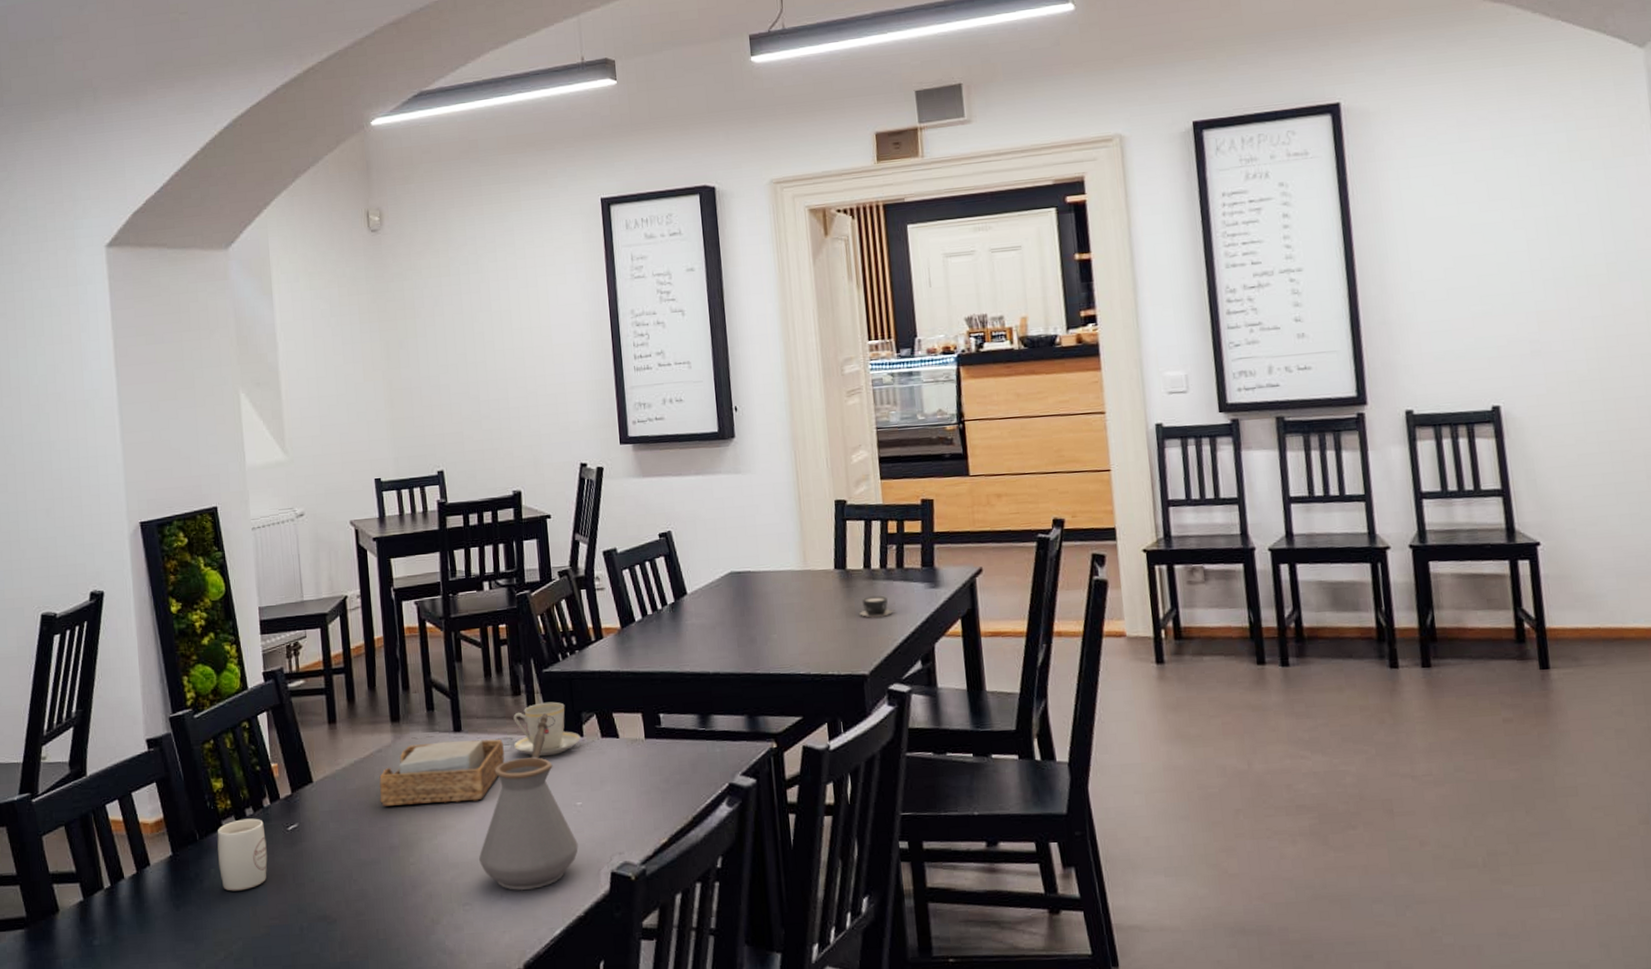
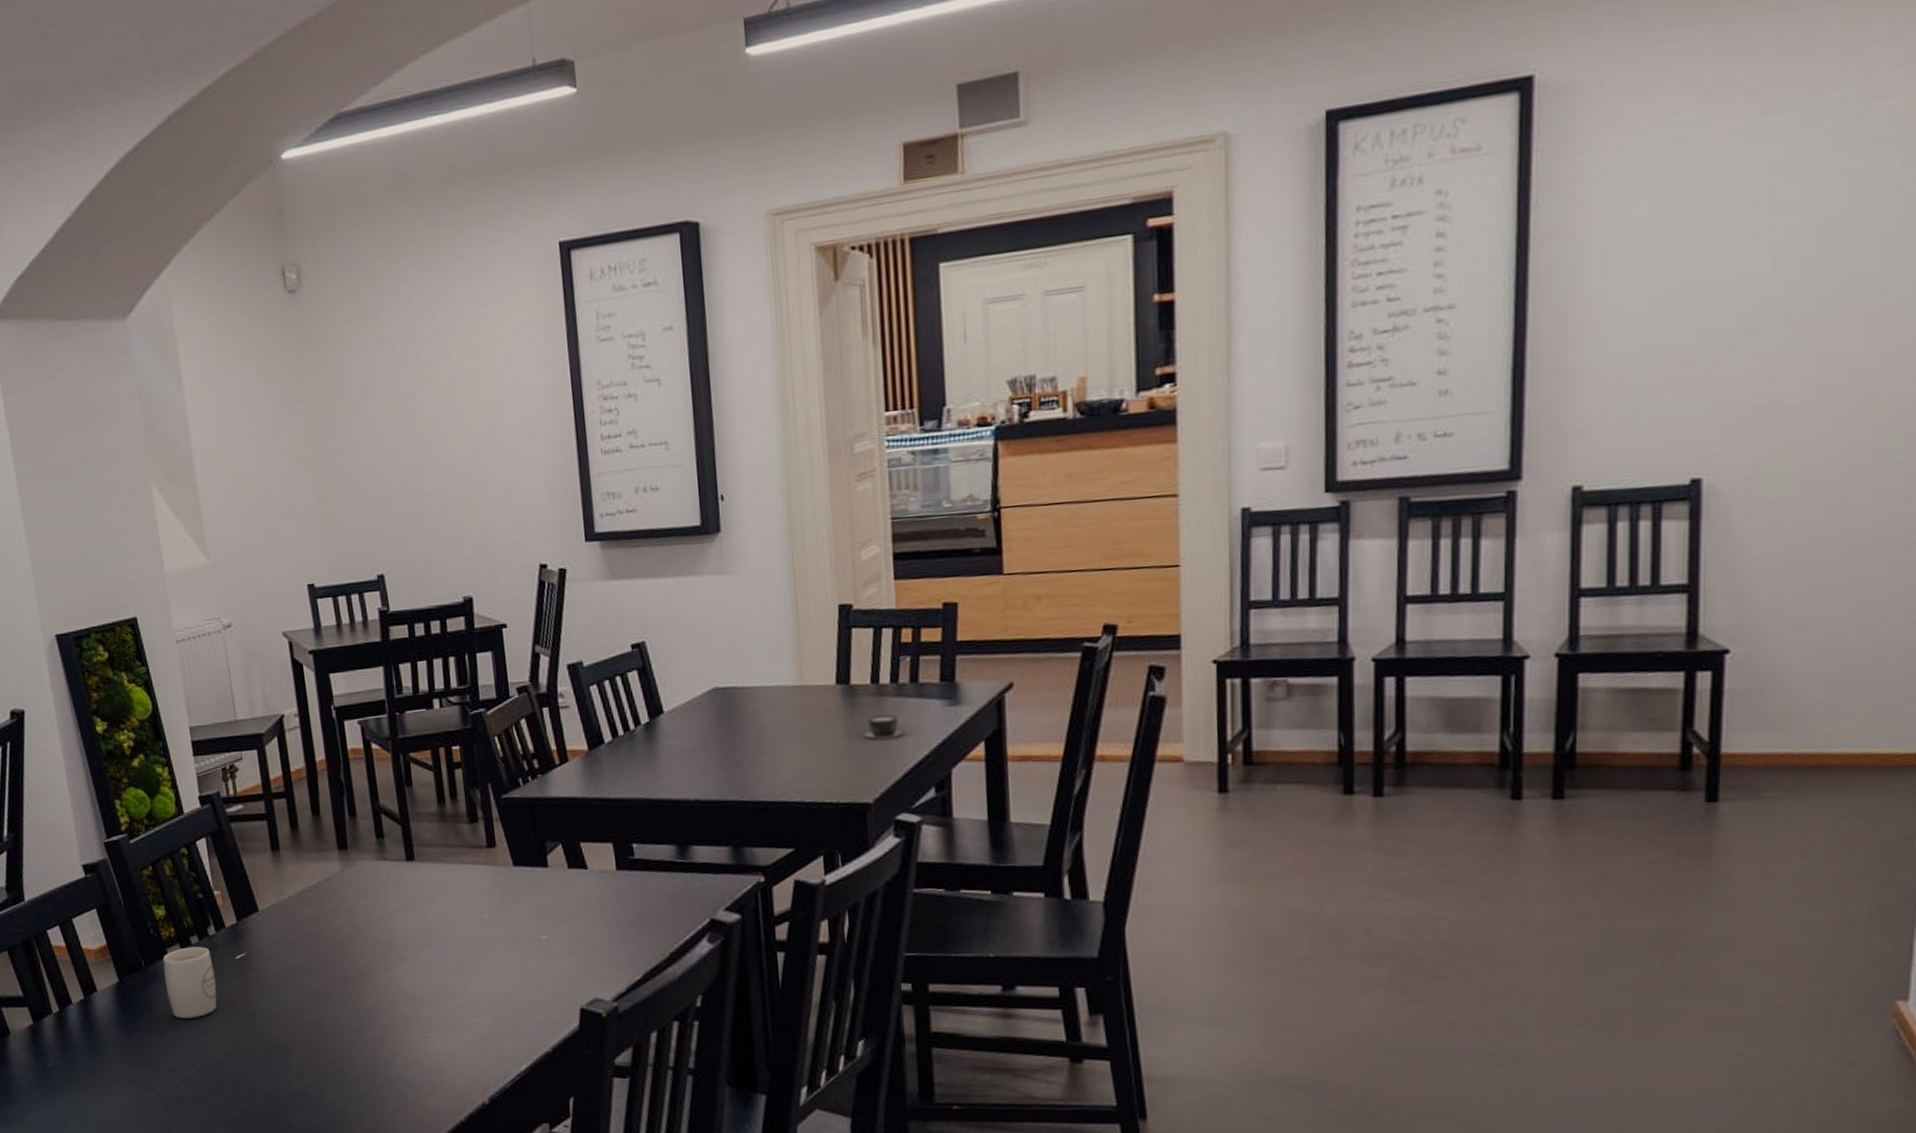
napkin holder: present [379,739,505,806] -> none [328,868,463,937]
coffee pot: present [479,712,579,890] -> none [438,841,545,1024]
teacup: present [513,701,581,757] -> none [470,829,546,888]

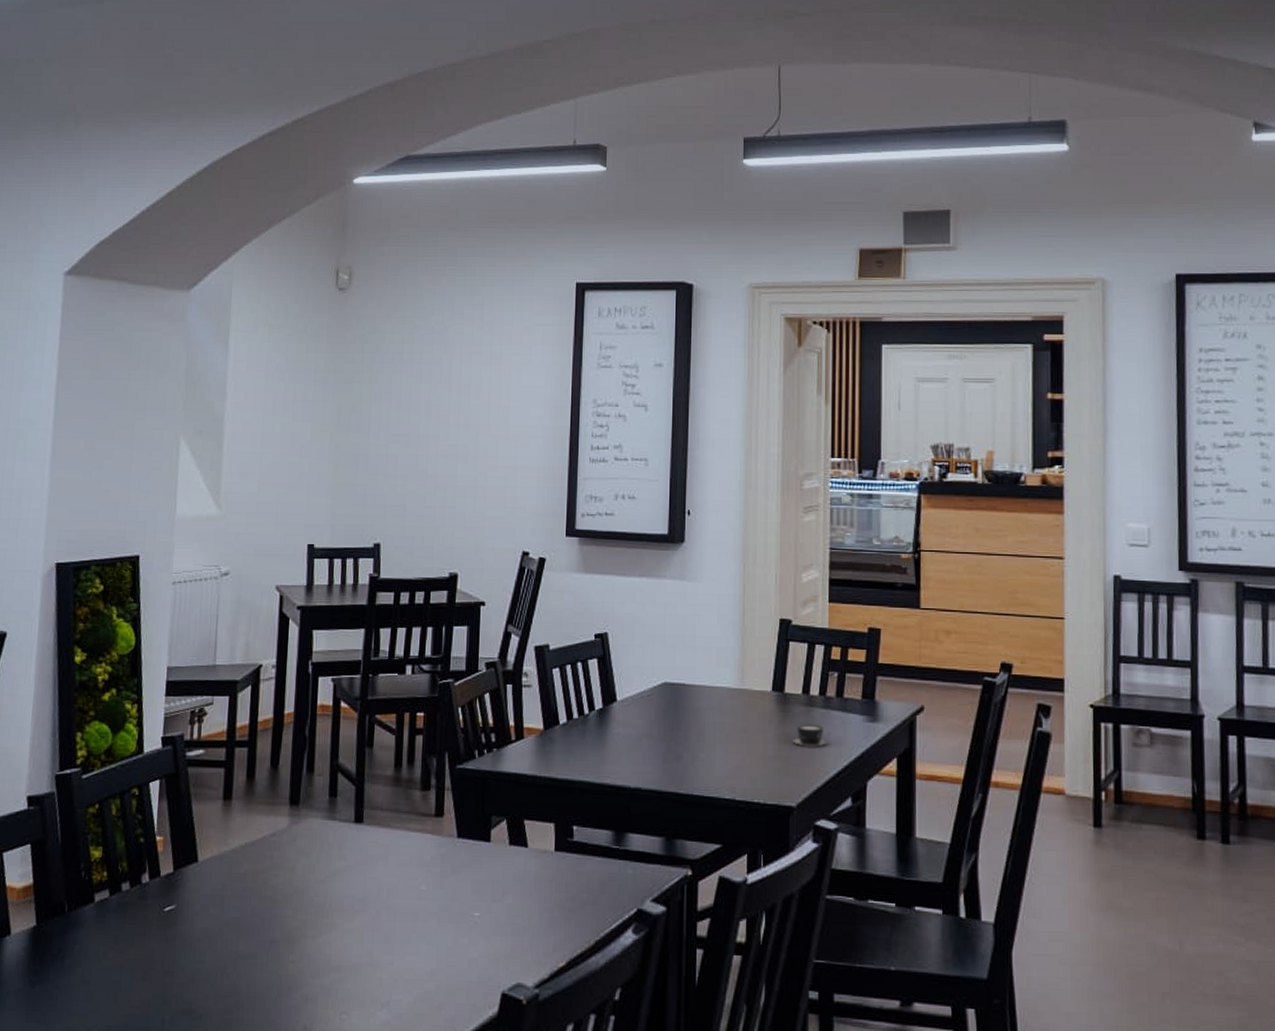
mug: present [162,946,217,1019] -> none [84,894,140,973]

